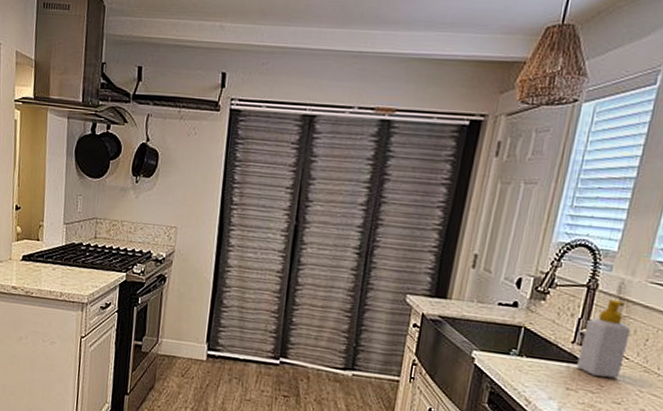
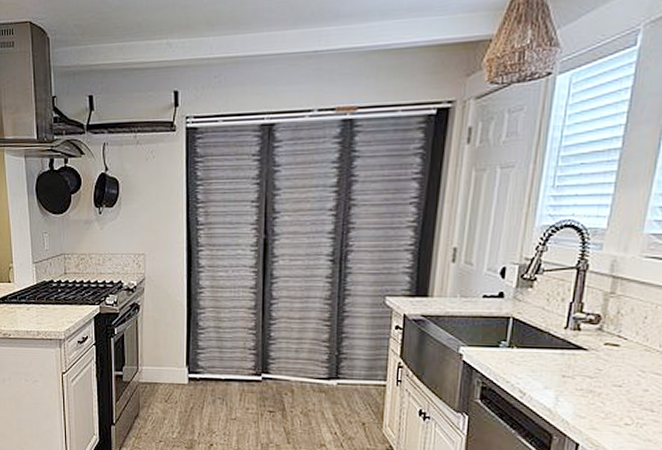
soap bottle: present [577,300,631,378] -> none [572,280,627,360]

